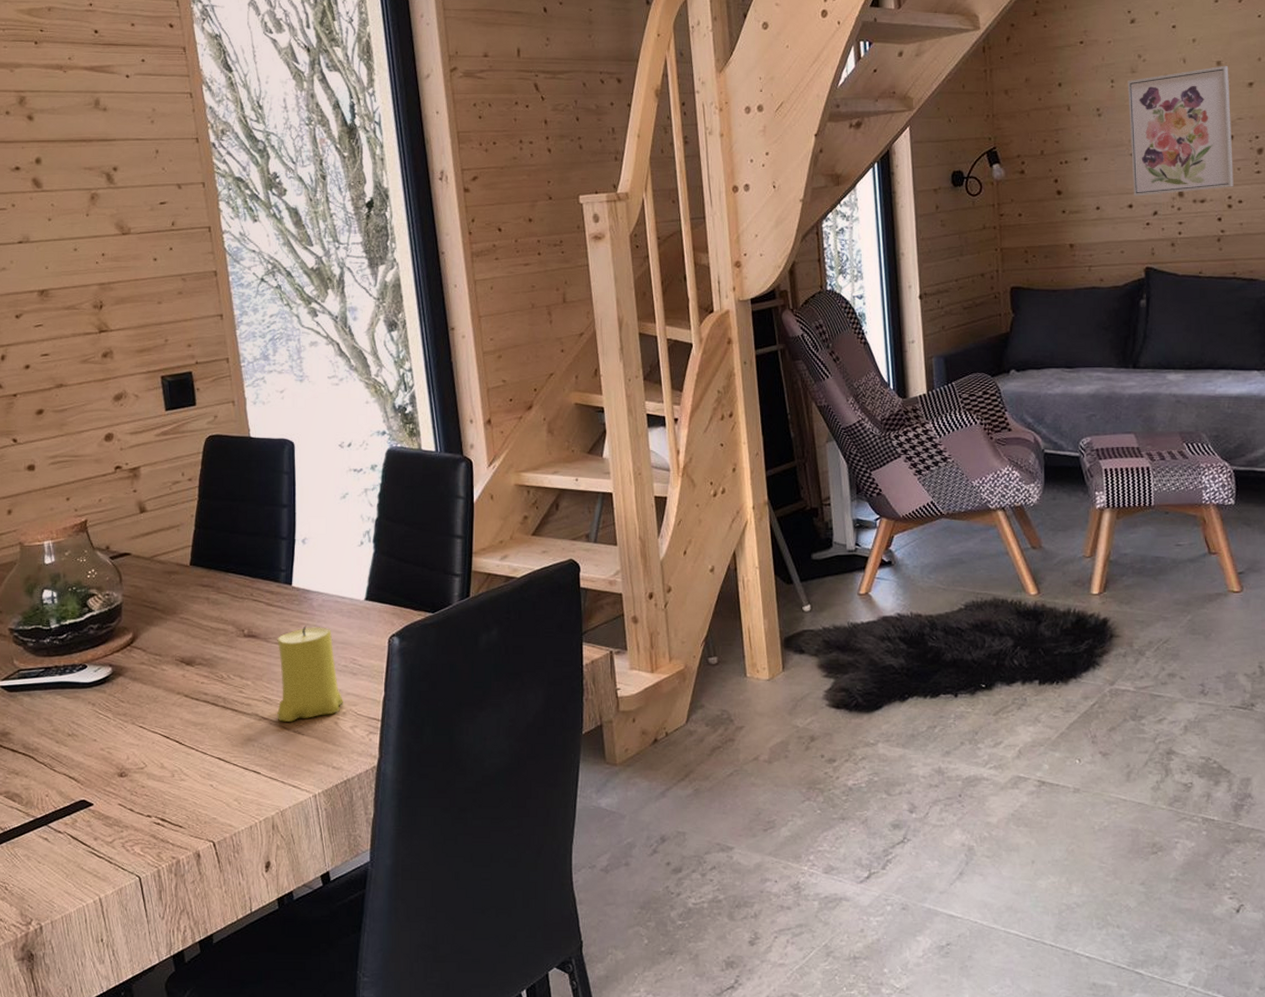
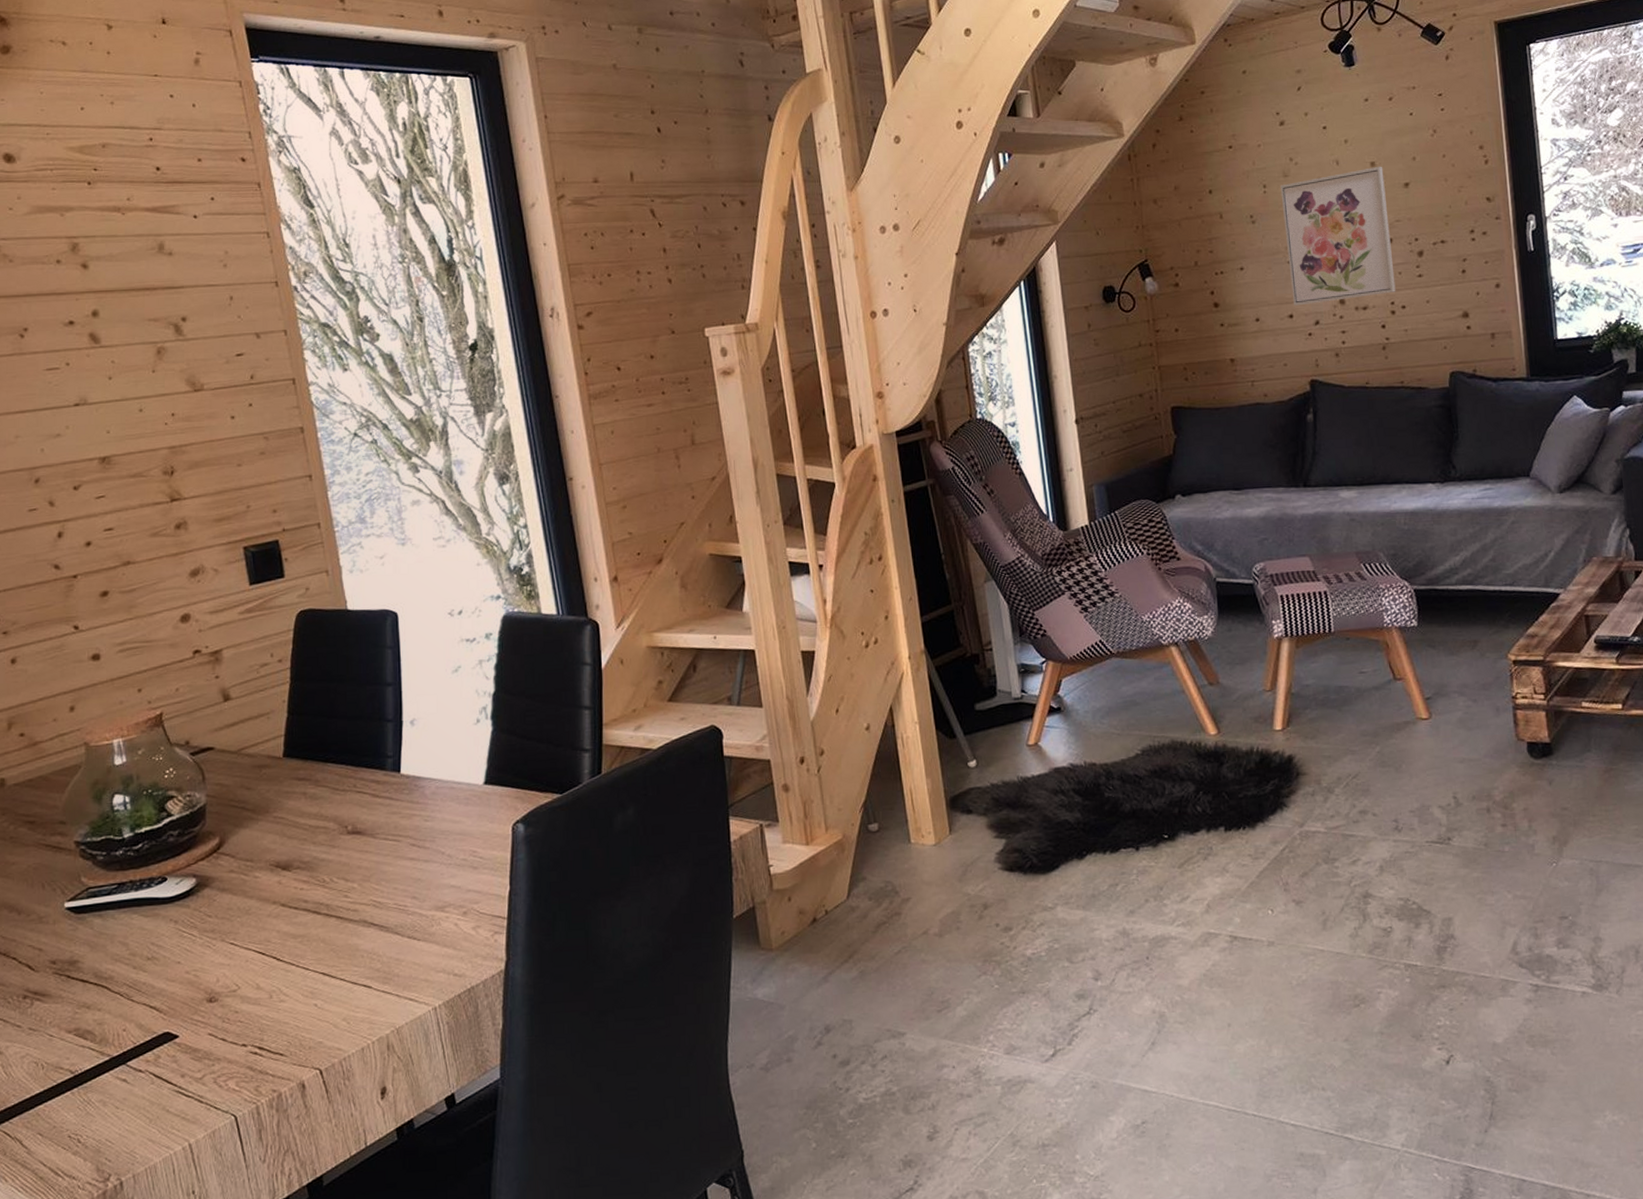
candle: present [277,626,343,722] -> none [386,817,464,927]

